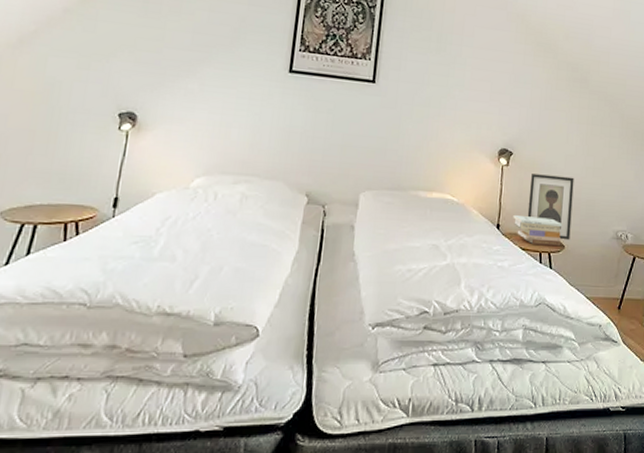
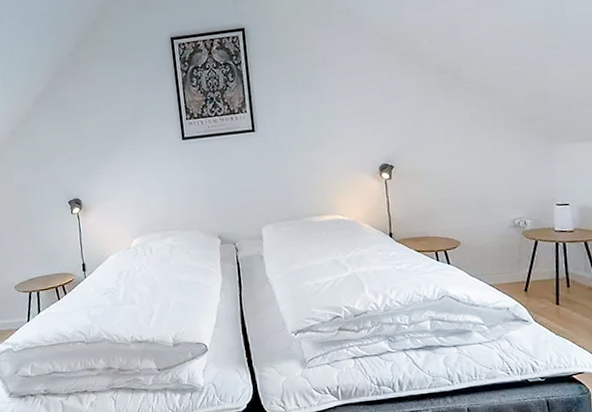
books: present [513,214,563,247] -> none [404,218,456,245]
picture frame: present [527,174,574,241] -> none [415,176,465,237]

